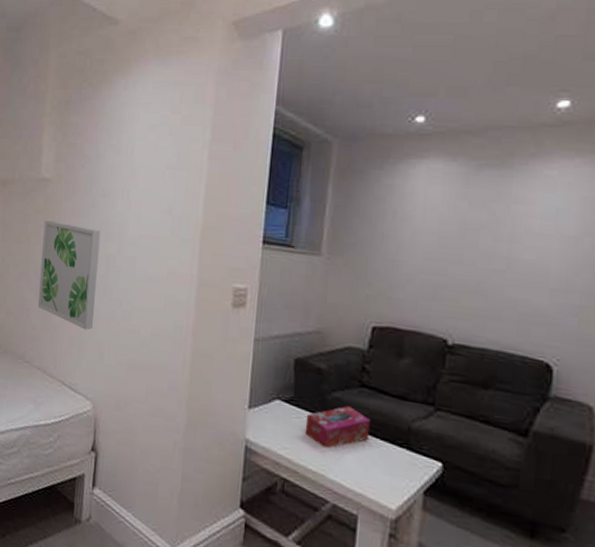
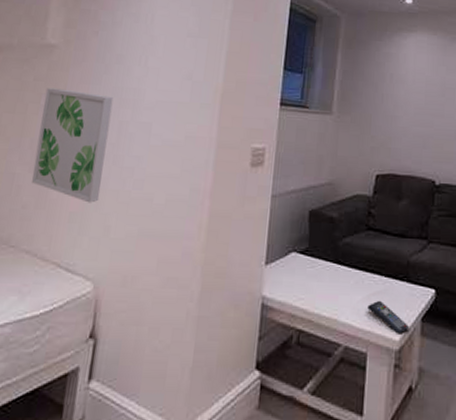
tissue box: present [304,406,370,448] -> none [318,249,376,292]
remote control: none [359,463,409,504] -> present [367,300,410,334]

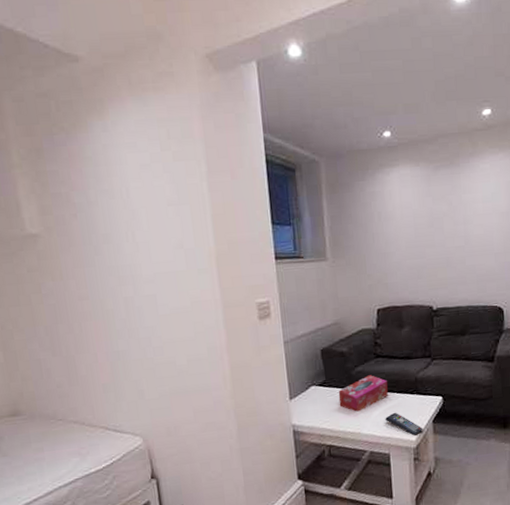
wall art: present [31,87,114,203] -> none [42,275,126,374]
tissue box: none [318,249,376,292] -> present [338,375,388,412]

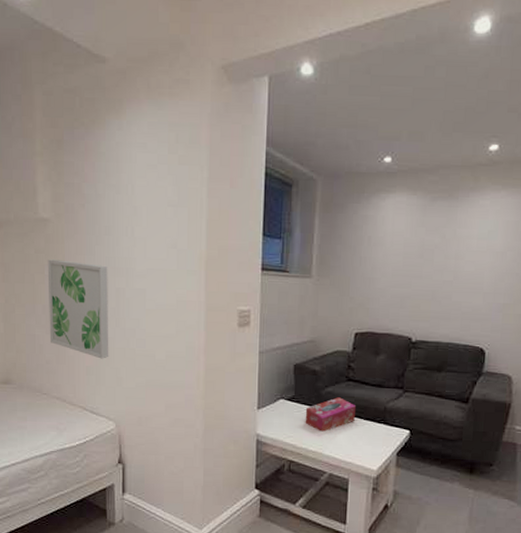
wall art: none [42,275,126,374] -> present [47,259,109,359]
remote control: present [385,412,424,436] -> none [348,438,386,465]

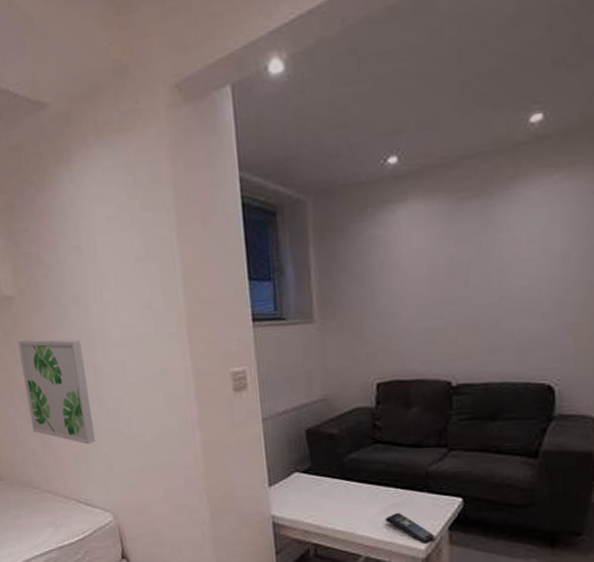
tissue box: present [305,397,355,432] -> none [326,464,390,507]
remote control: none [348,438,386,465] -> present [385,512,436,544]

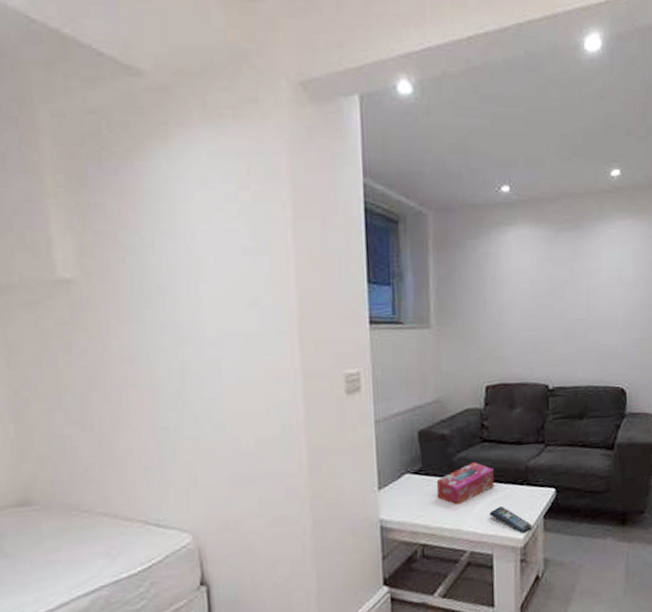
wall art: present [17,339,96,445] -> none [75,332,177,455]
tissue box: none [326,464,390,507] -> present [436,462,494,505]

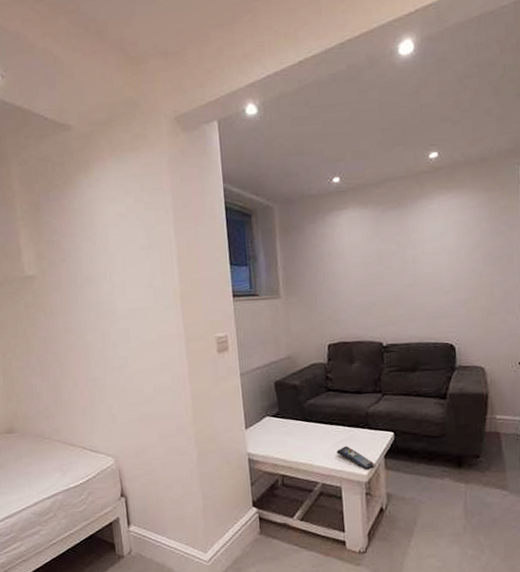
tissue box: present [436,462,494,505] -> none [291,408,339,444]

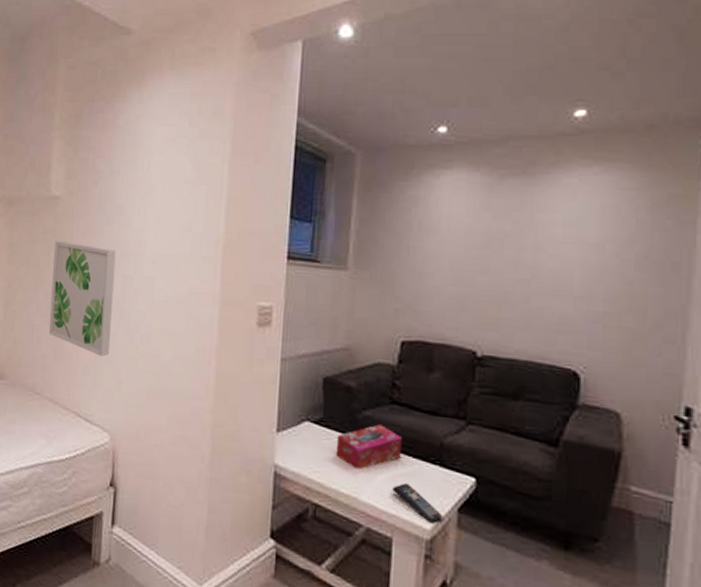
wall art: none [36,311,102,399] -> present [48,240,116,357]
tissue box: none [291,408,339,444] -> present [335,424,402,469]

